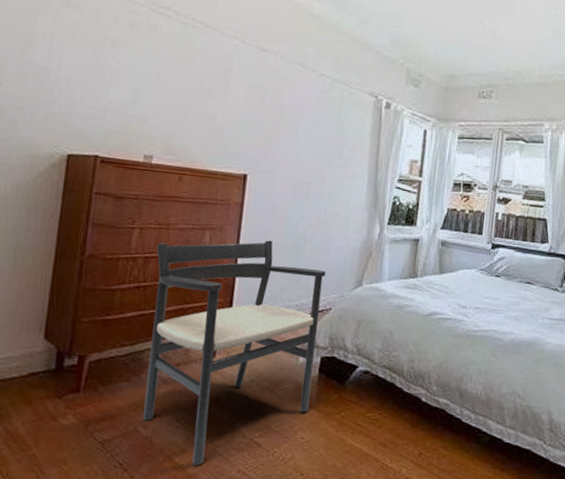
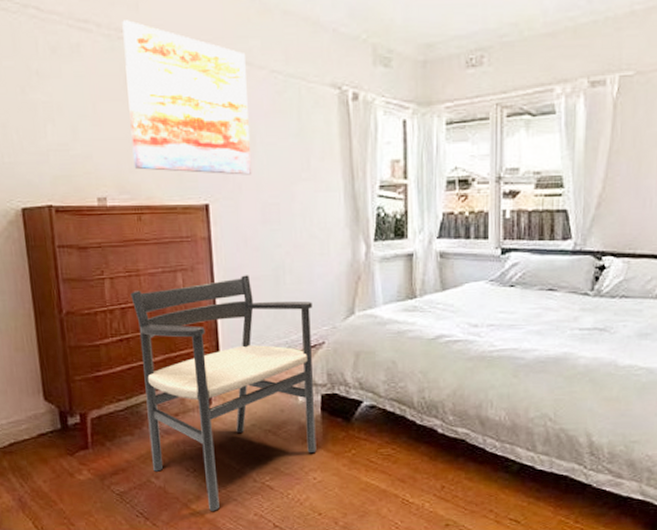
wall art: none [184,14,301,155] -> present [122,20,252,175]

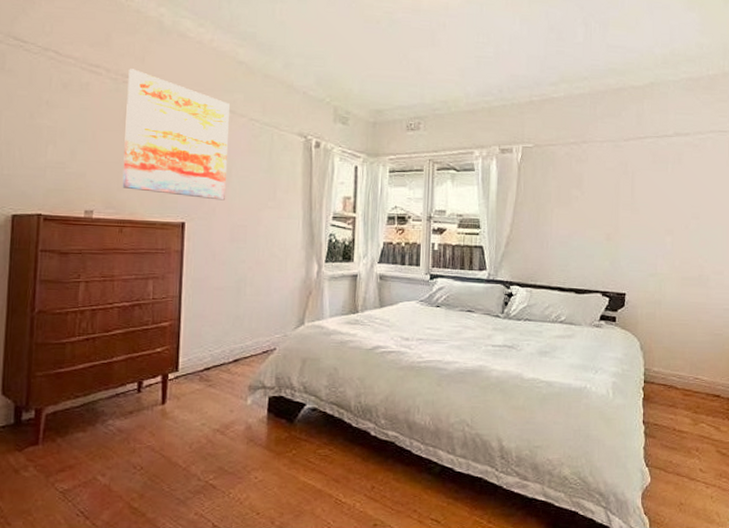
chair: present [130,275,317,511] -> none [100,285,268,510]

